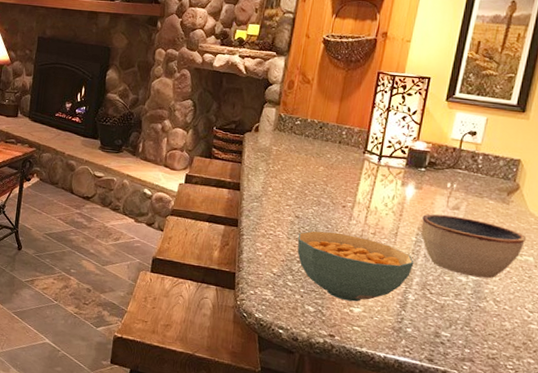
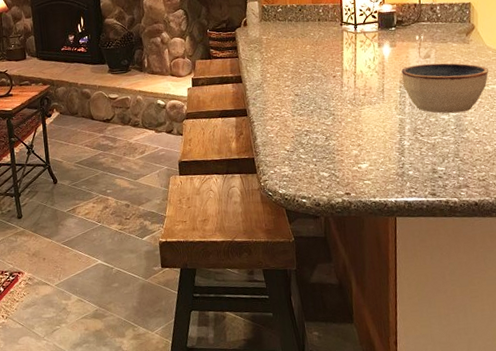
cereal bowl: present [297,230,414,302] -> none [300,100,403,160]

